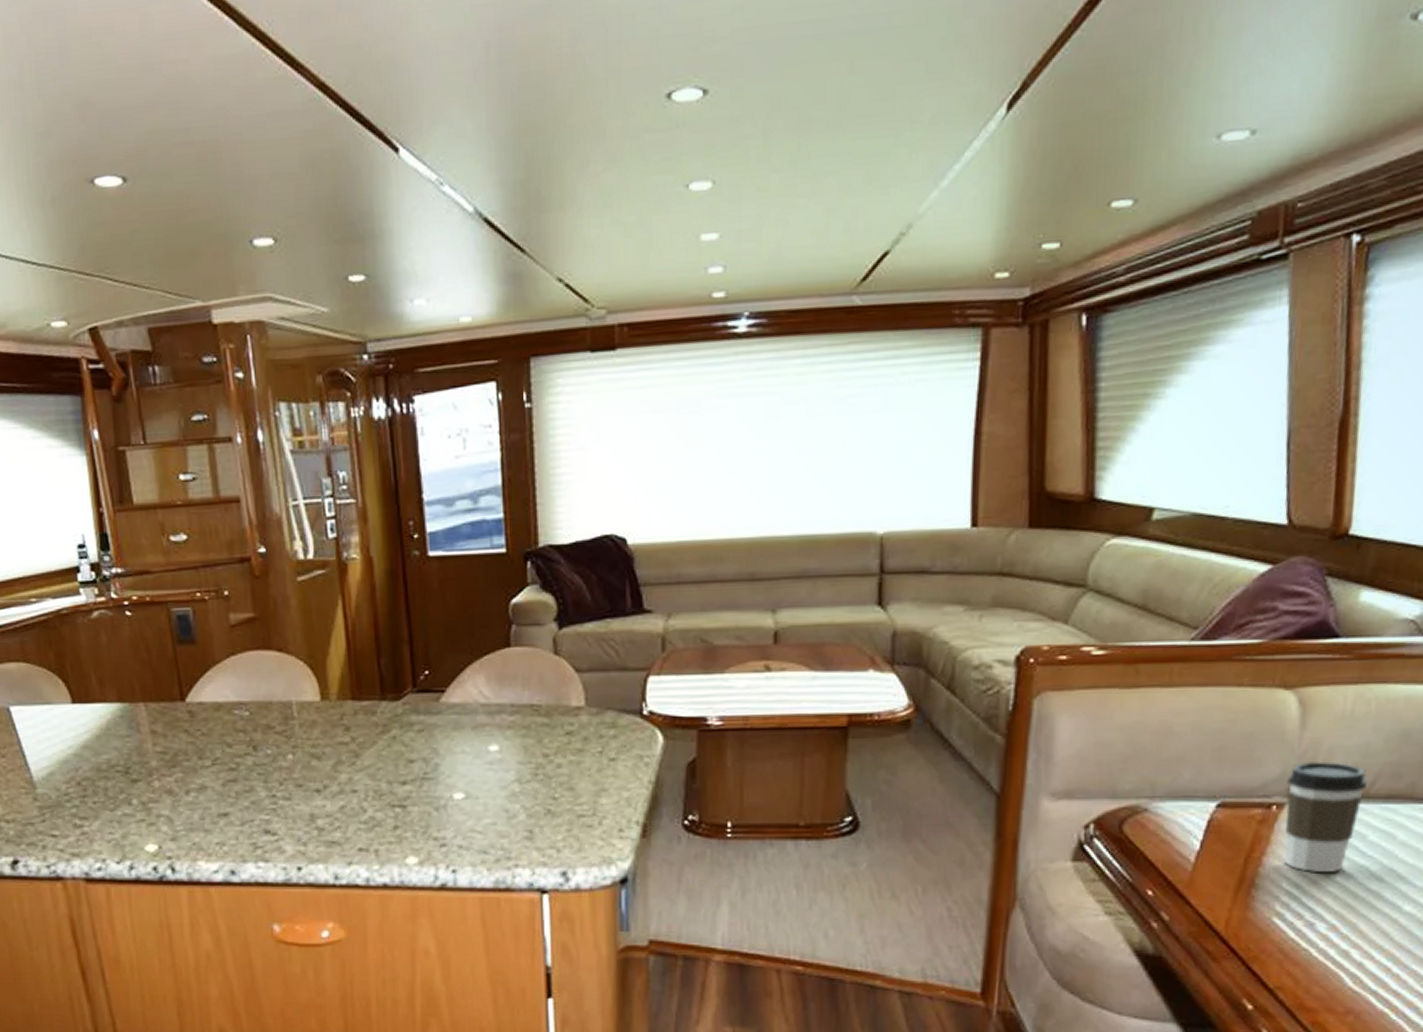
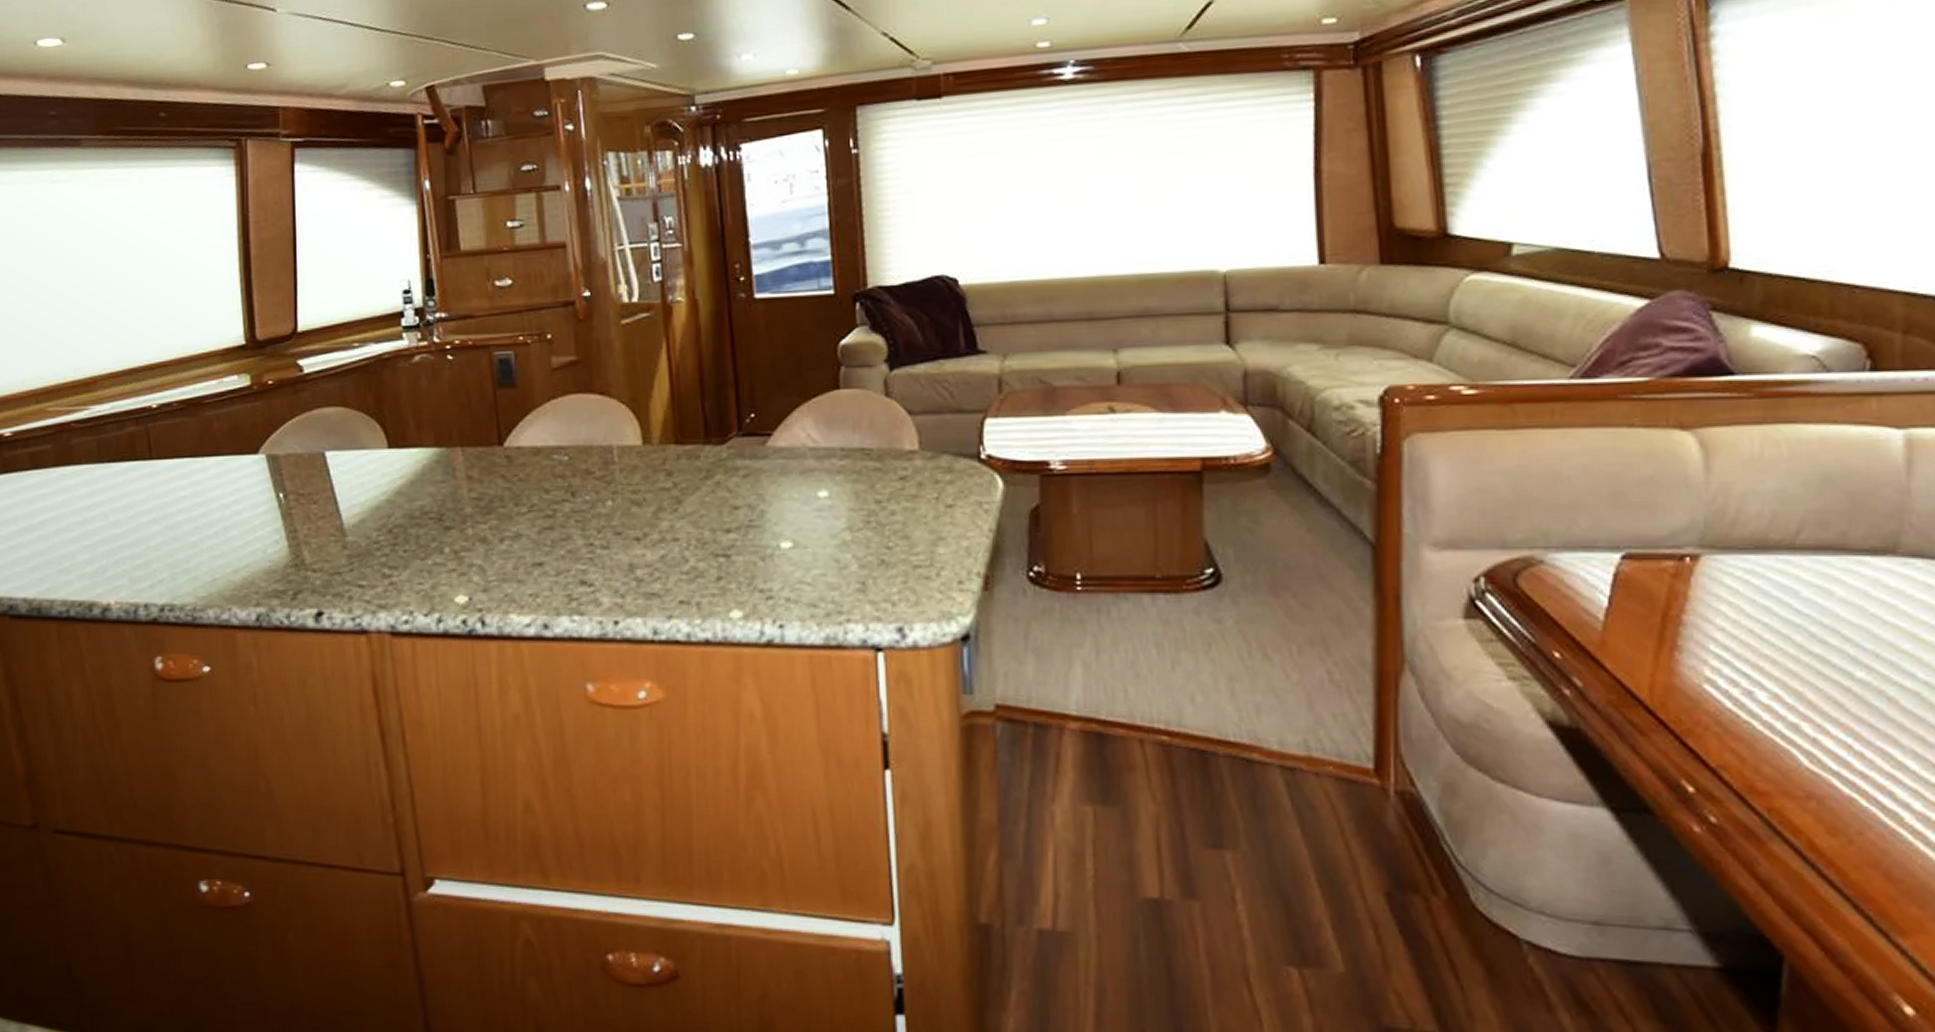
coffee cup: present [1284,761,1367,872] -> none [1698,509,1790,632]

